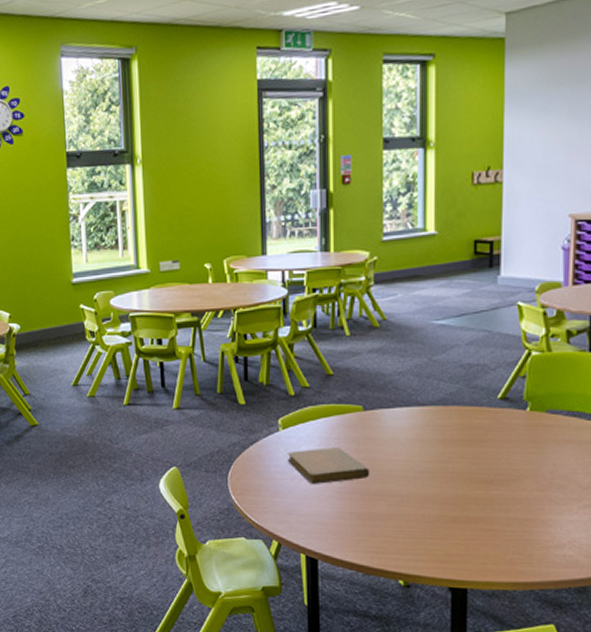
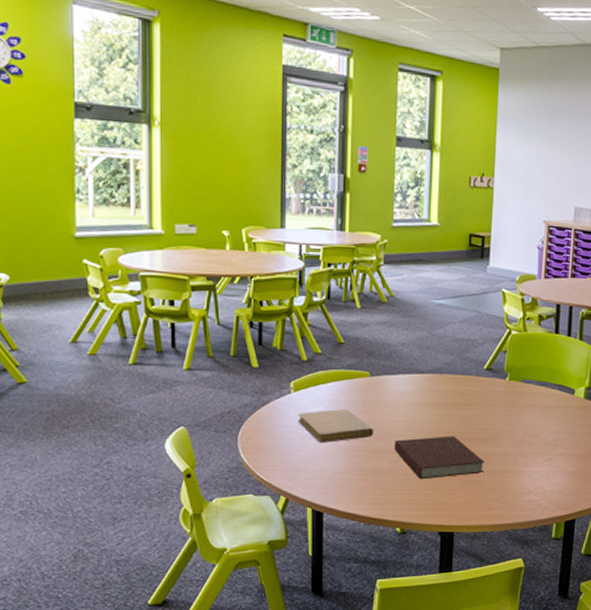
notebook: none [394,477,502,527] -> present [394,436,485,480]

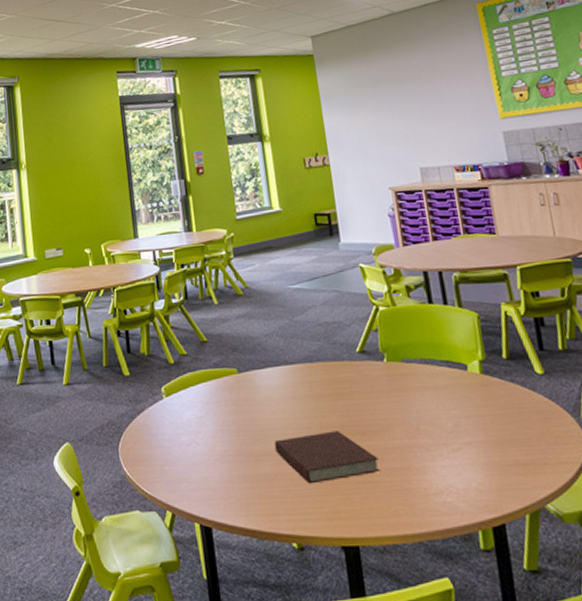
notebook: present [297,409,374,443] -> none [172,411,252,449]

